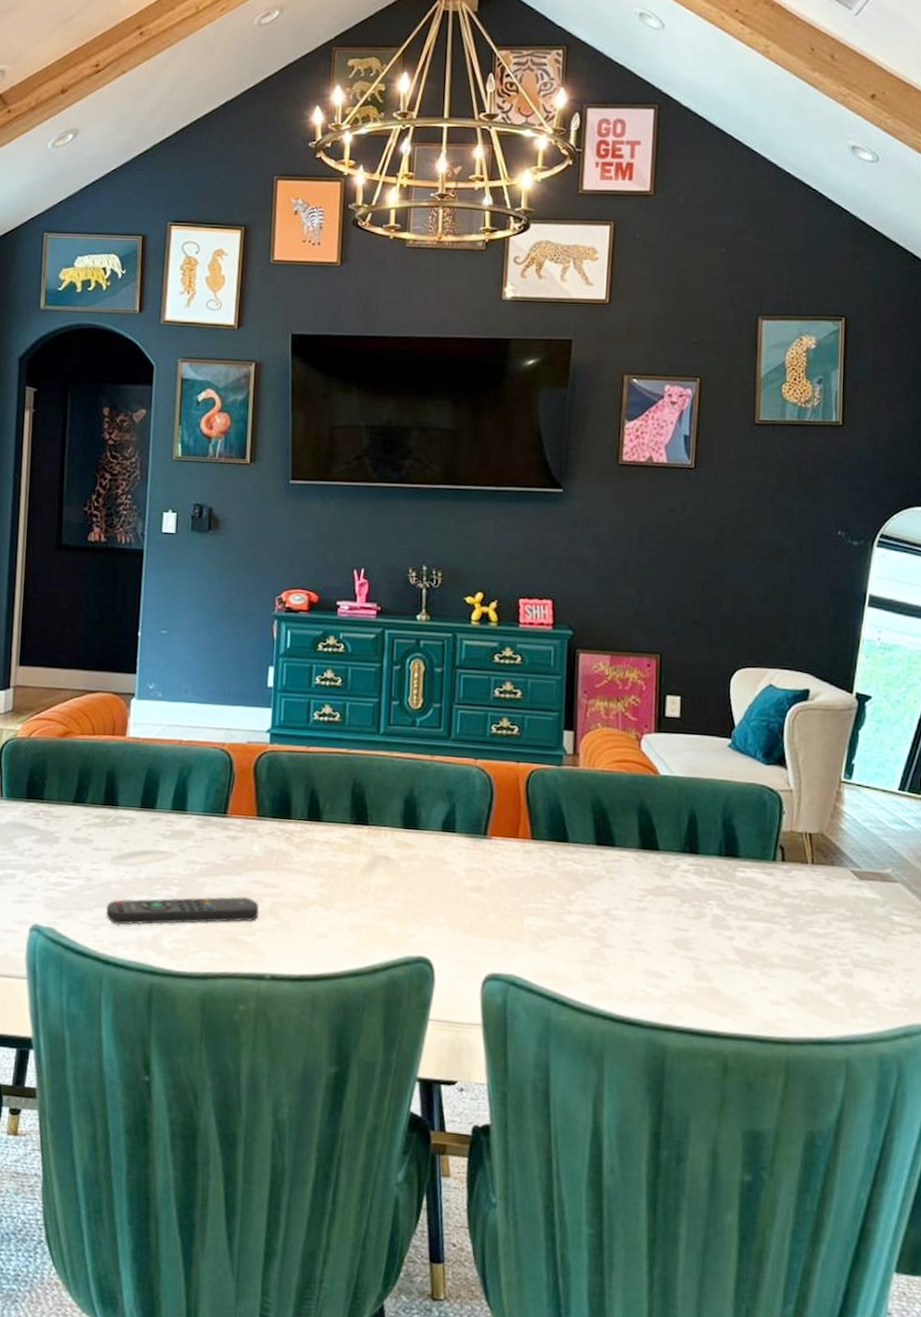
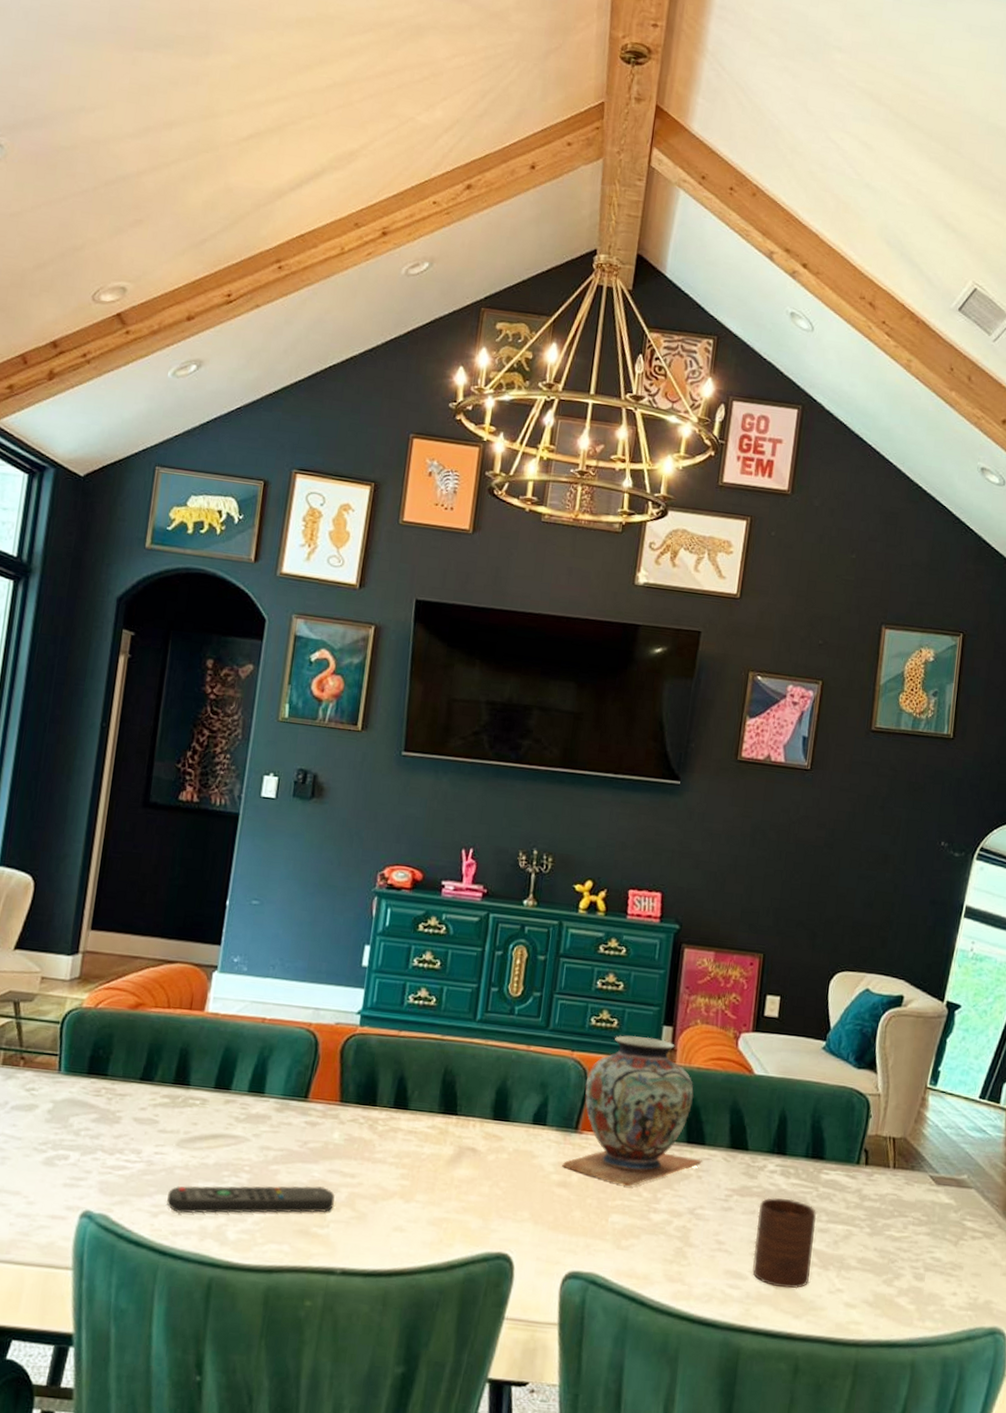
decorative vase: none [474,741,613,889] -> present [562,1035,702,1186]
cup: none [672,897,735,988] -> present [752,1197,817,1289]

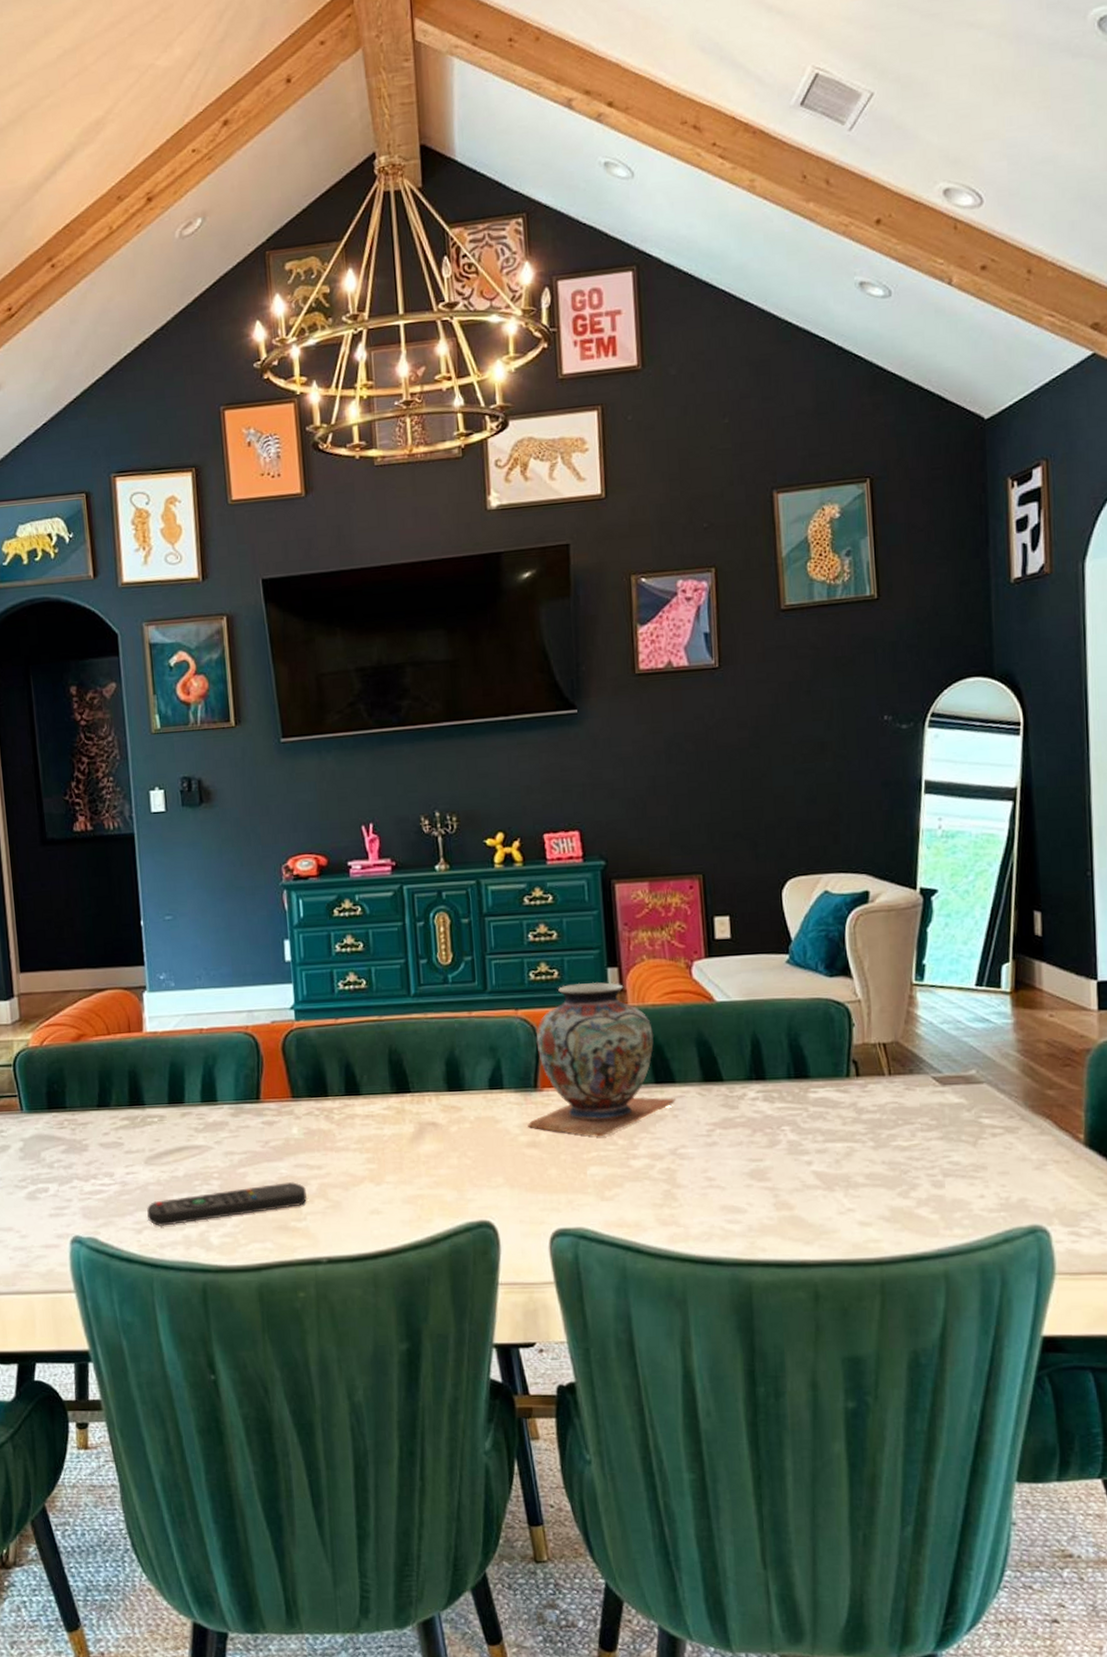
cup: present [752,1197,817,1289] -> none [745,1123,814,1216]

